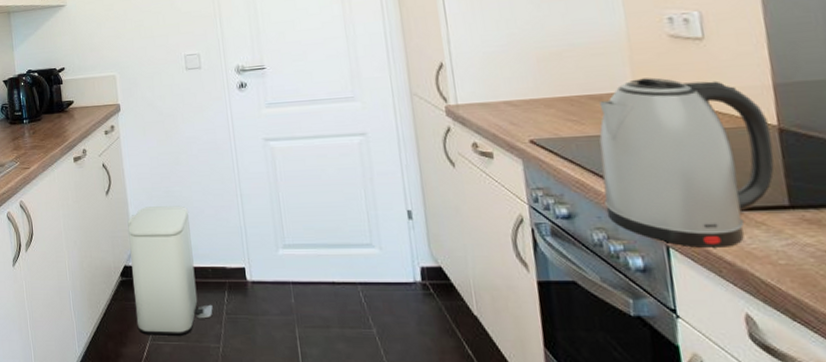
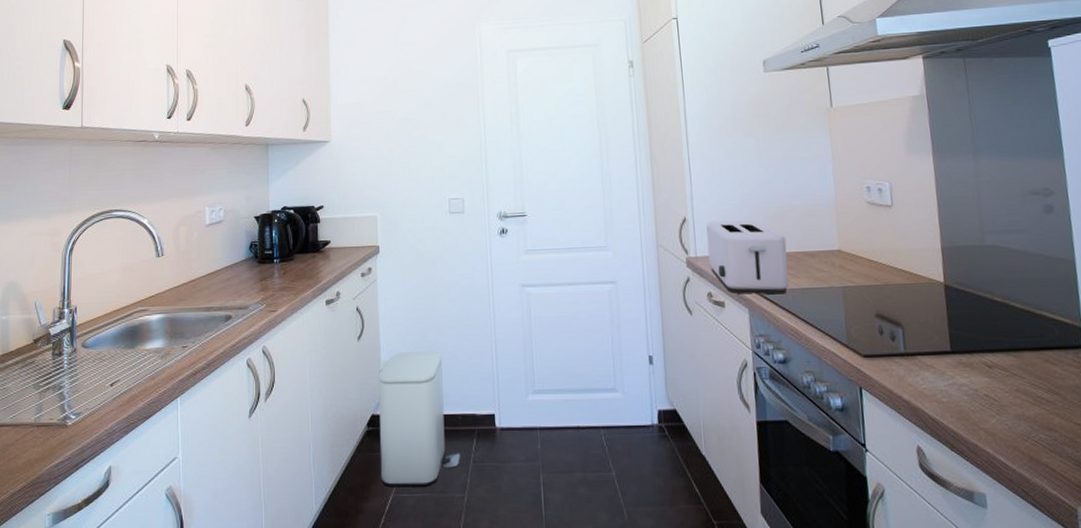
toaster: none [467,62,572,144] -> present [706,220,790,295]
kettle: present [598,77,775,248] -> none [810,238,941,388]

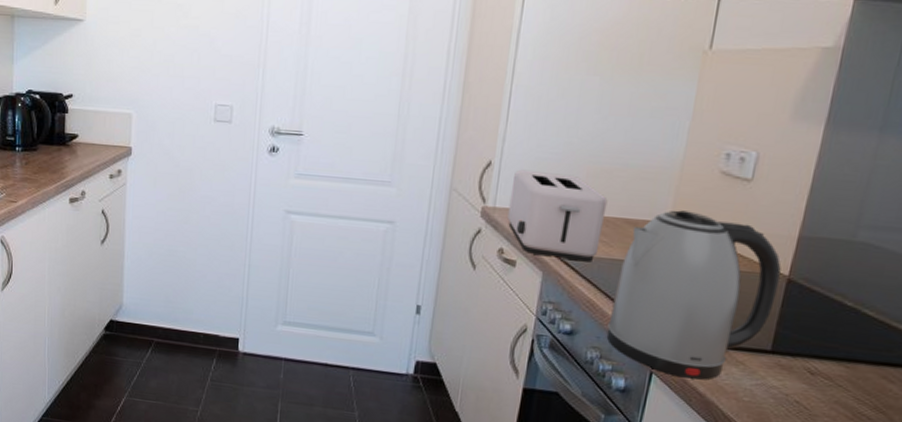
pedal bin: present [378,351,460,488] -> none [115,263,198,396]
kettle: none [810,238,941,388] -> present [606,210,782,380]

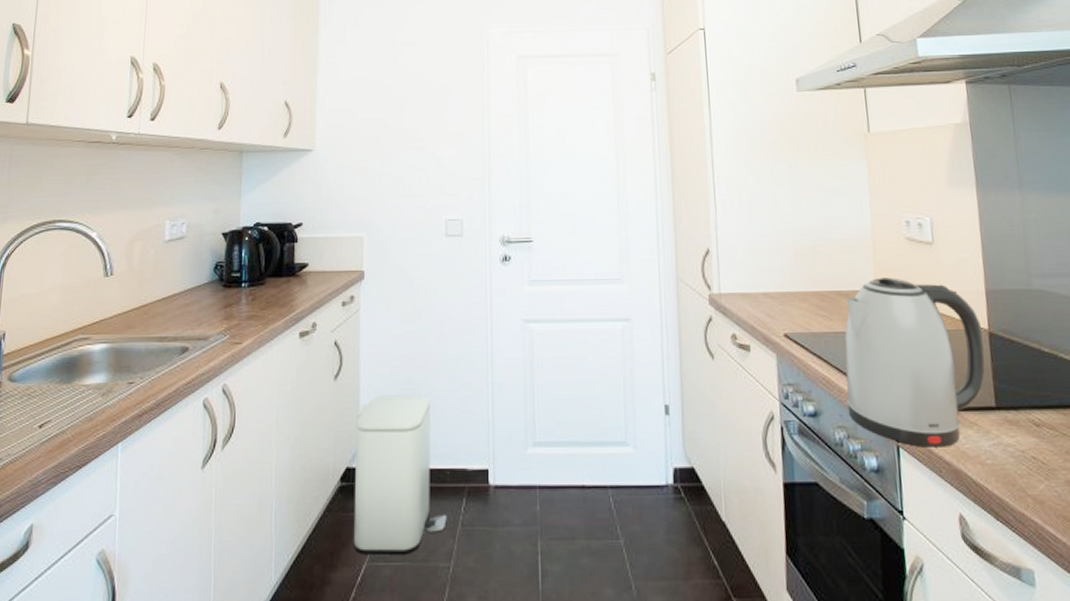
pedal bin: none [115,263,198,396] -> present [353,394,447,555]
toaster: present [507,169,608,262] -> none [731,253,822,338]

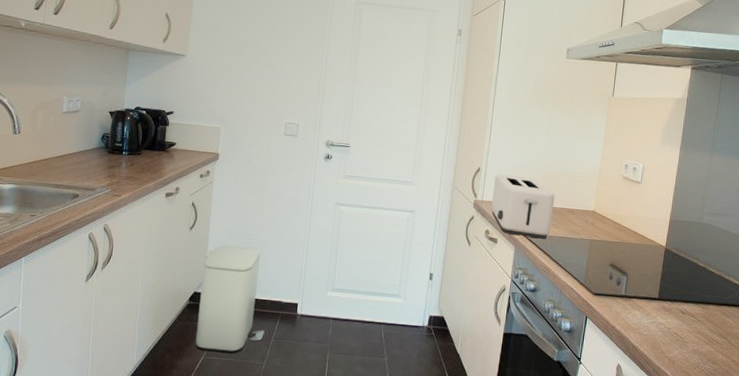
toaster: none [731,253,822,338] -> present [491,174,555,239]
kettle: present [844,277,985,447] -> none [557,202,661,321]

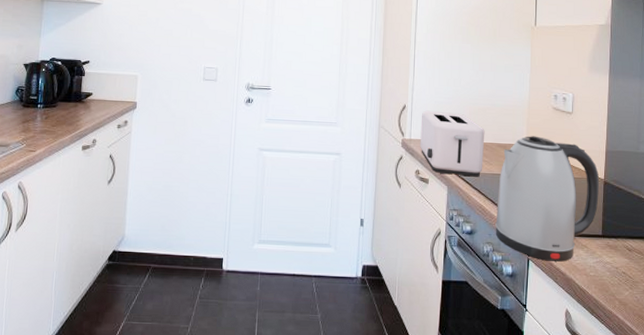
pedal bin: present [195,244,265,354] -> none [115,198,189,317]
kettle: none [557,202,661,321] -> present [495,136,599,262]

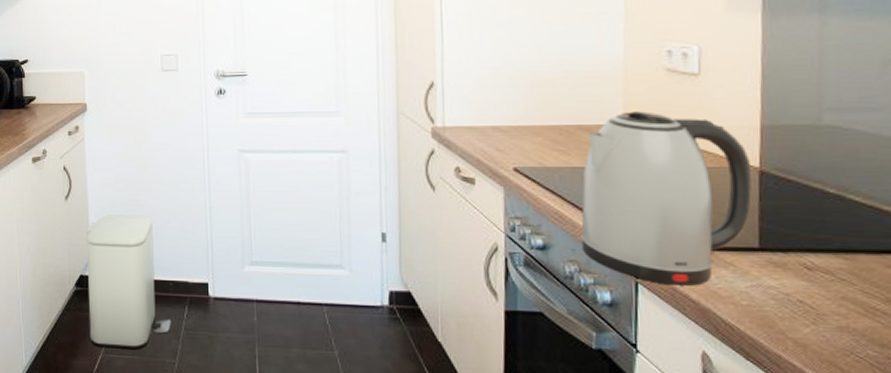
pedal bin: none [115,198,189,317] -> present [86,215,171,350]
toaster: present [420,110,485,177] -> none [457,86,557,173]

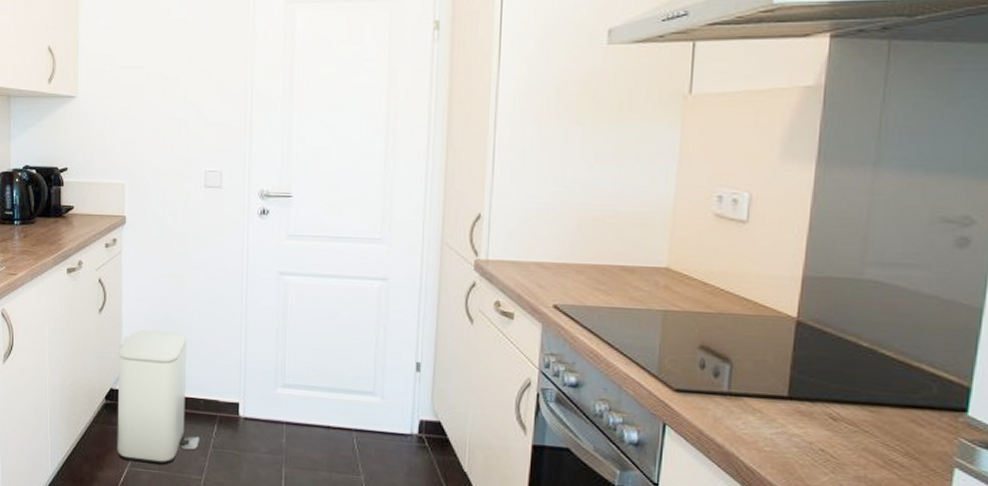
kettle: present [581,111,751,286] -> none [613,255,788,430]

